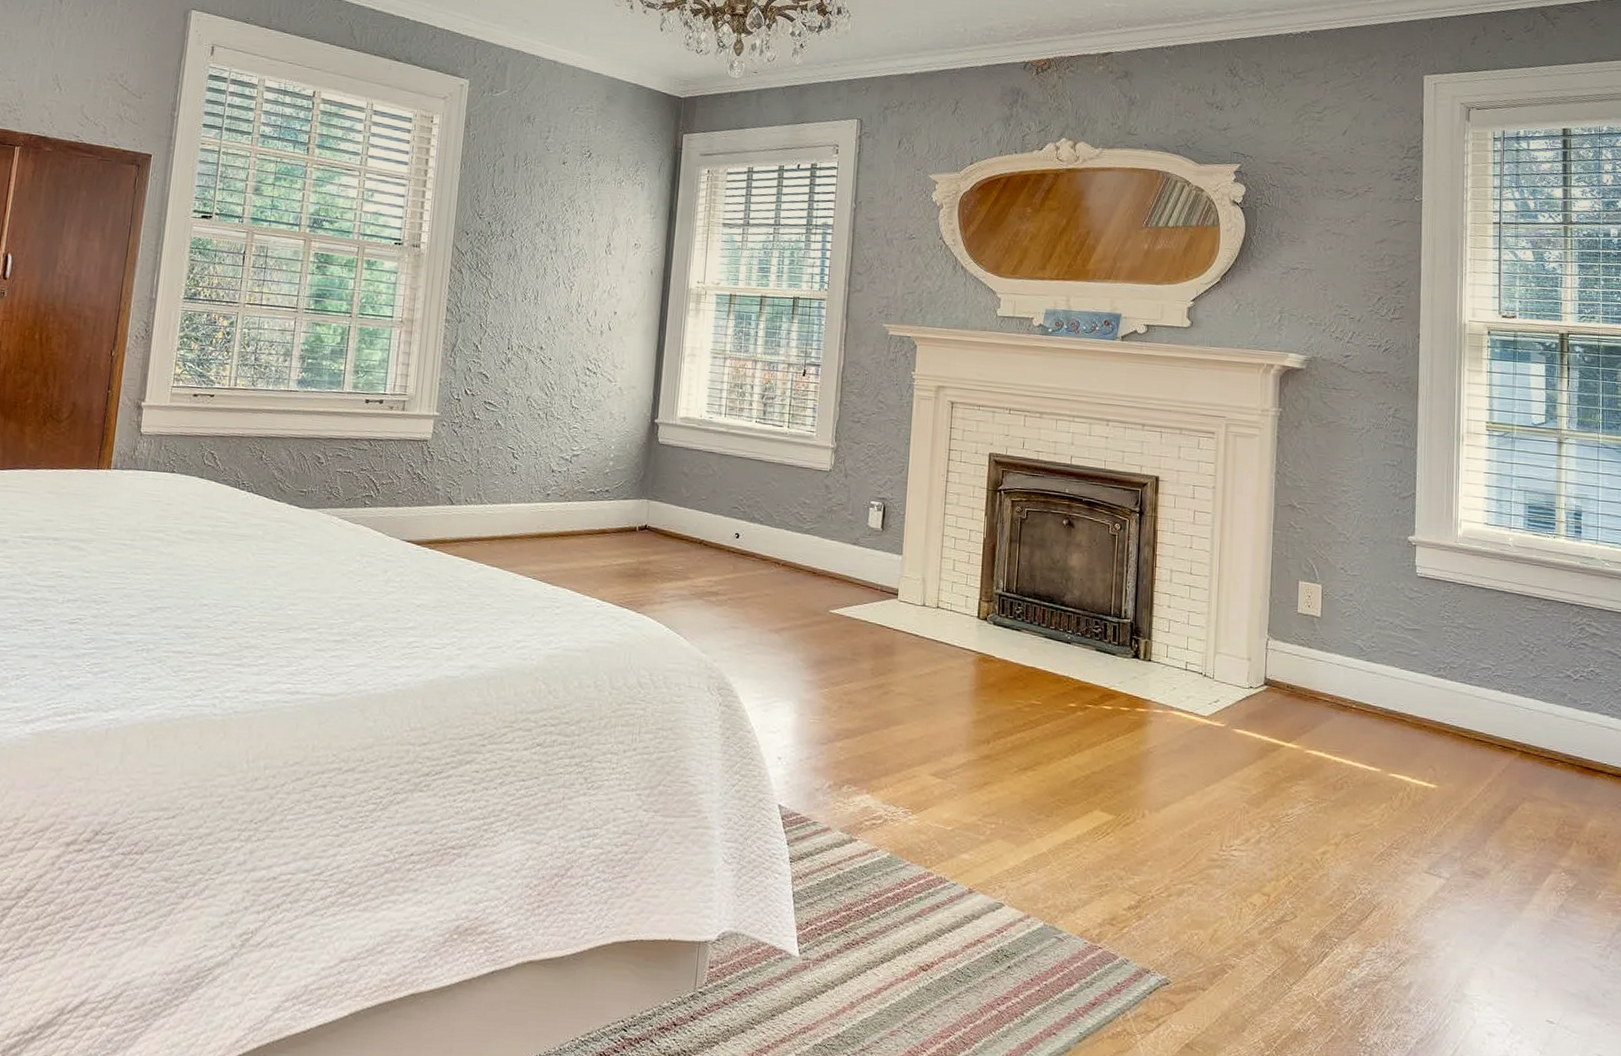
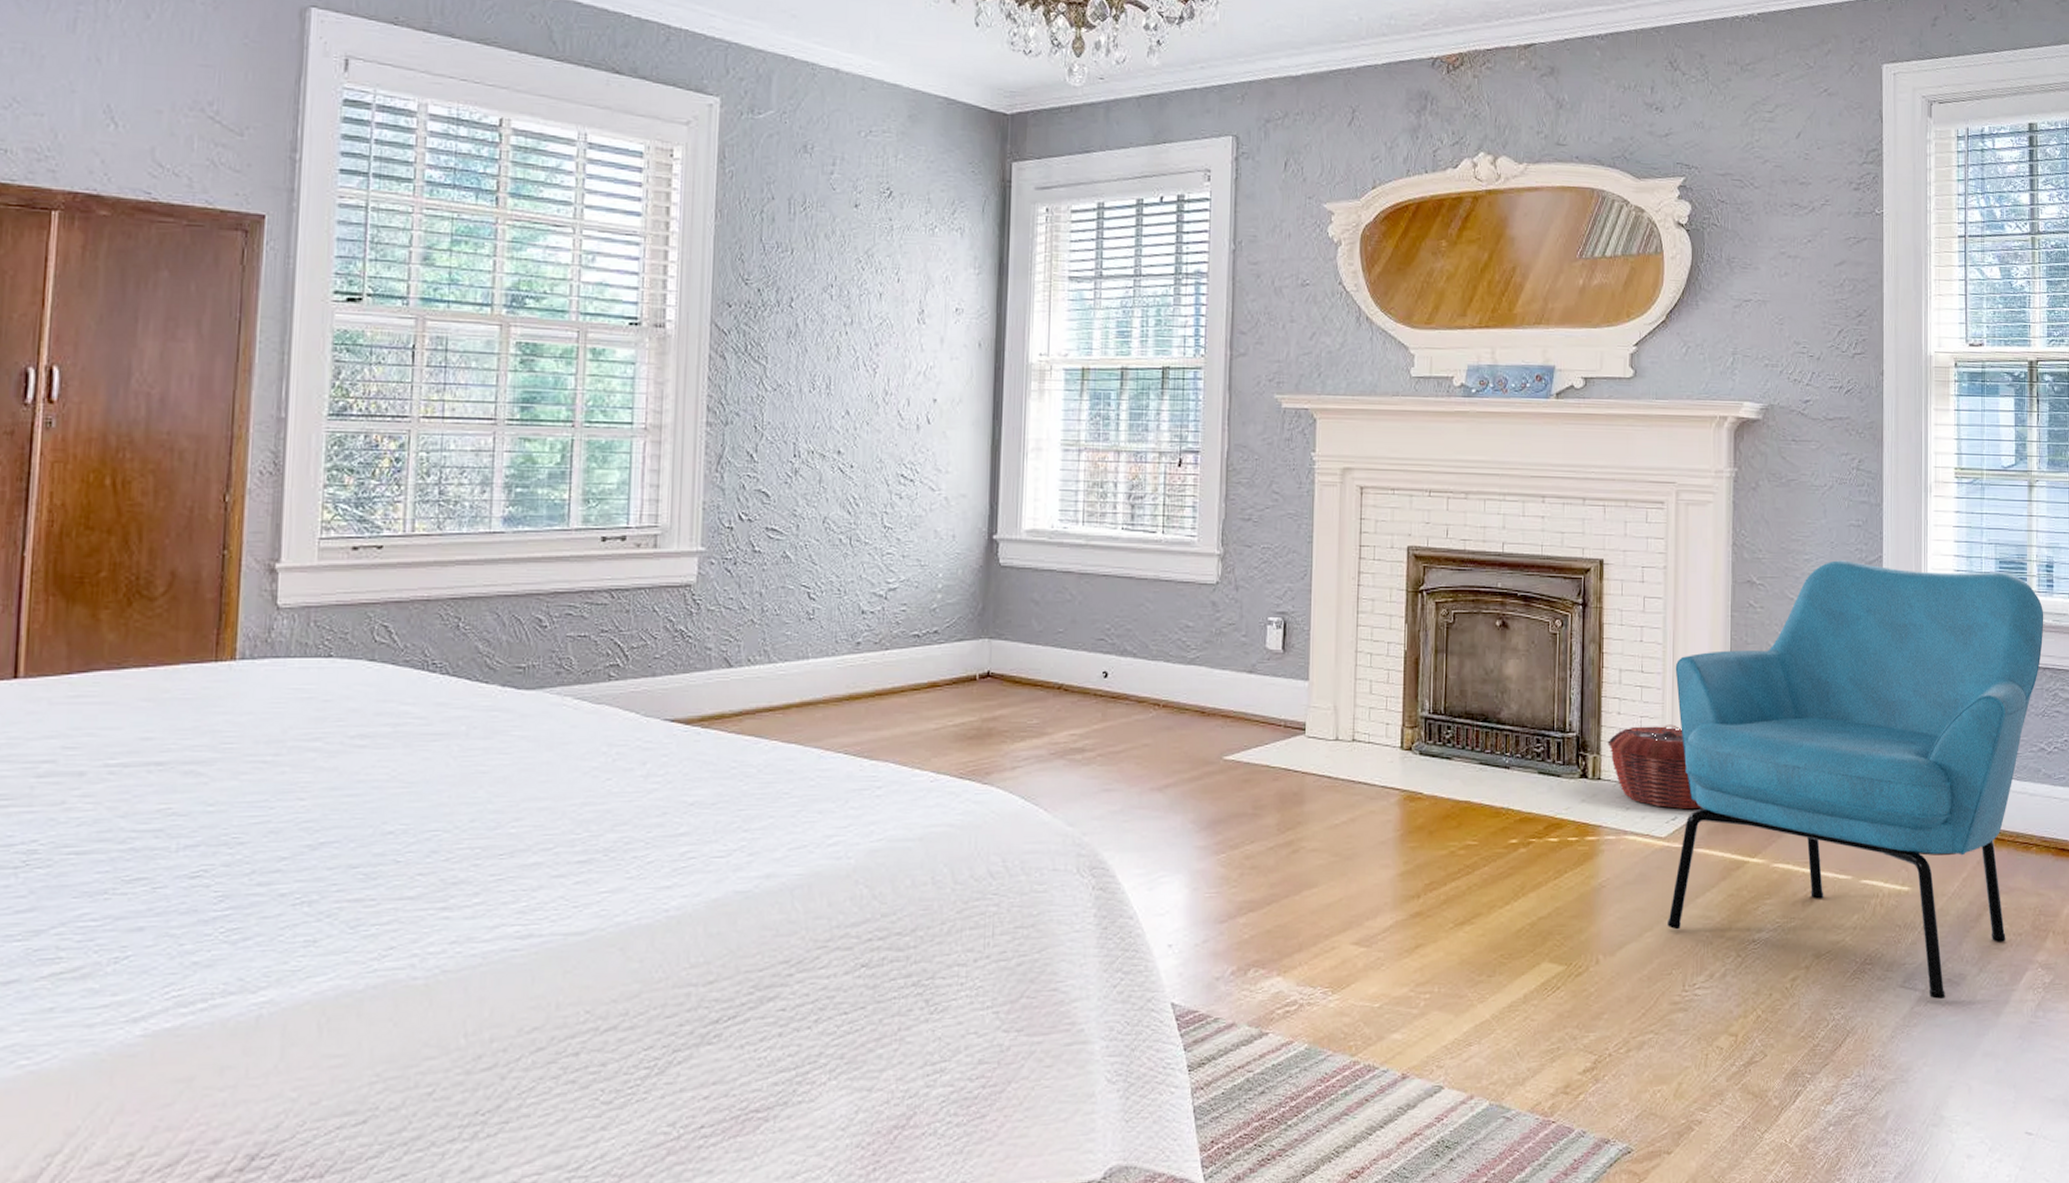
woven basket: none [1158,619,1242,695] -> present [1607,724,1702,809]
armchair: none [1207,493,1572,888] -> present [1666,560,2044,999]

